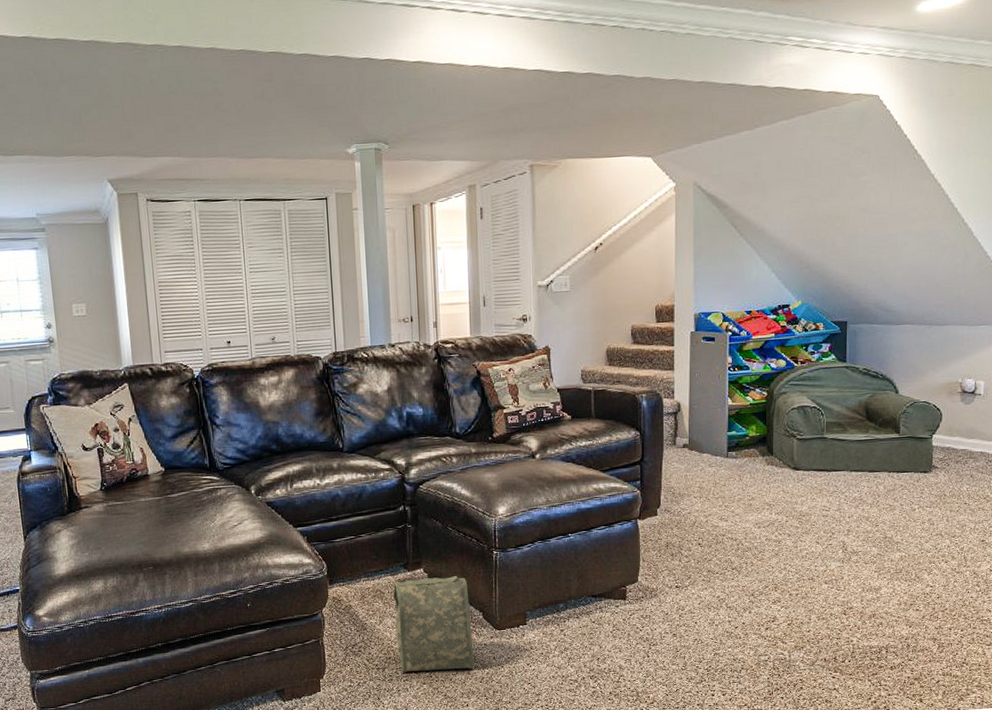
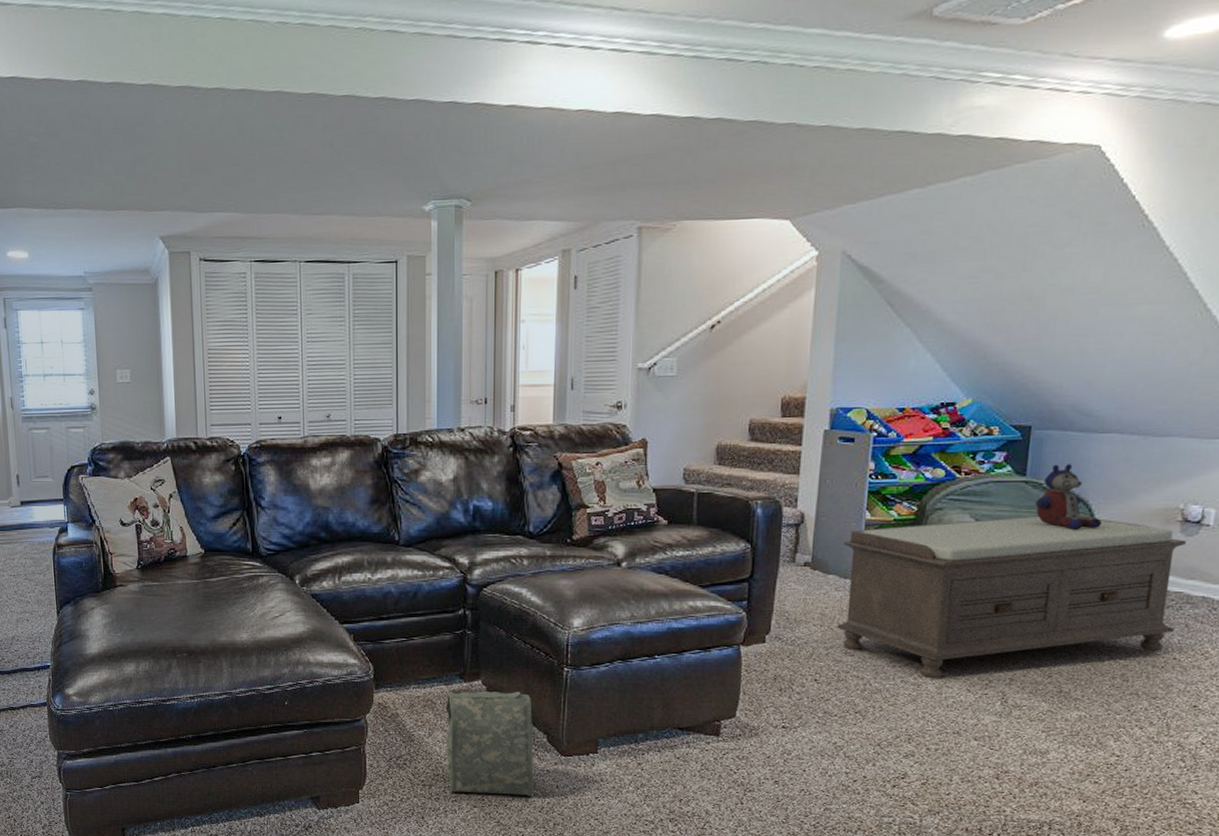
bench: none [713,393,965,536] -> present [837,515,1186,679]
stuffed bear: none [855,351,904,404] -> present [1036,464,1102,530]

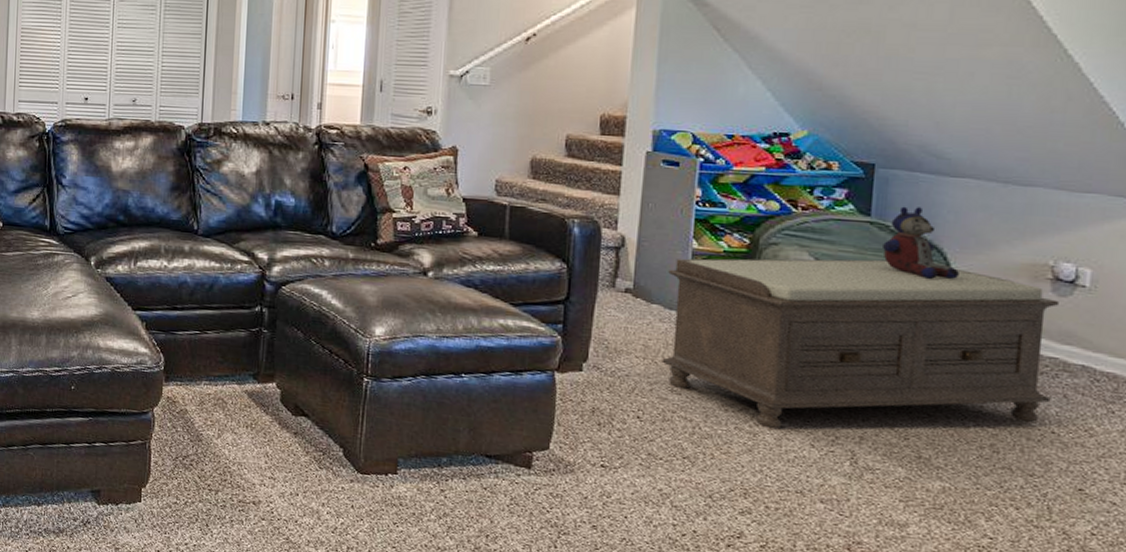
bag: present [446,691,534,797] -> none [235,393,329,515]

